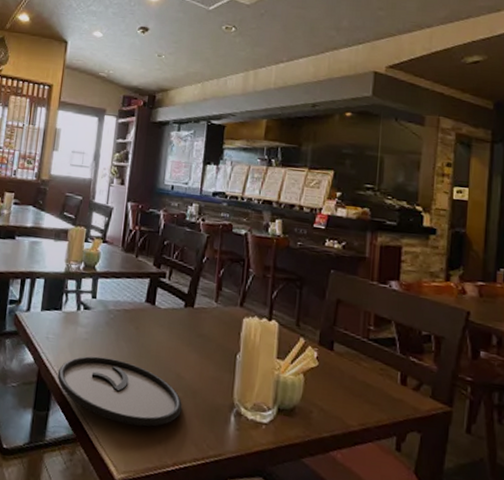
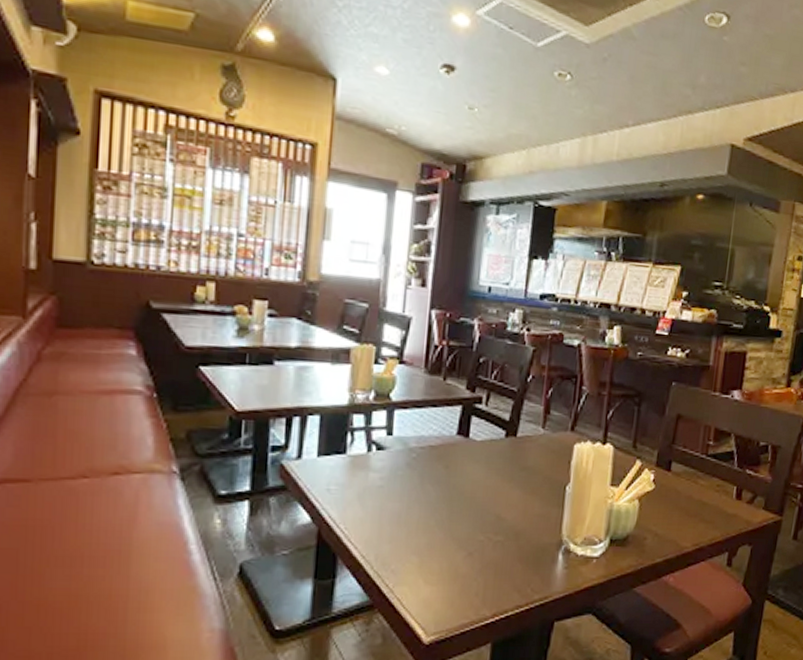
plate: present [57,356,182,427] -> none [344,506,503,580]

